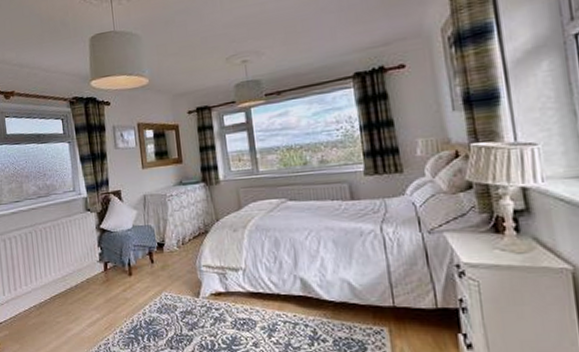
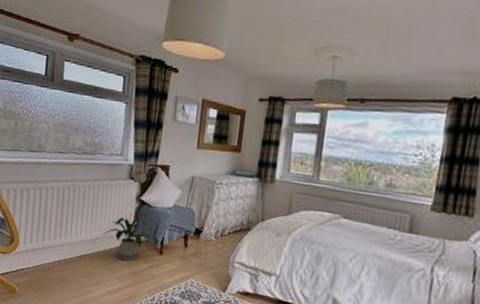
house plant: none [72,240,120,291] -> present [103,213,153,261]

